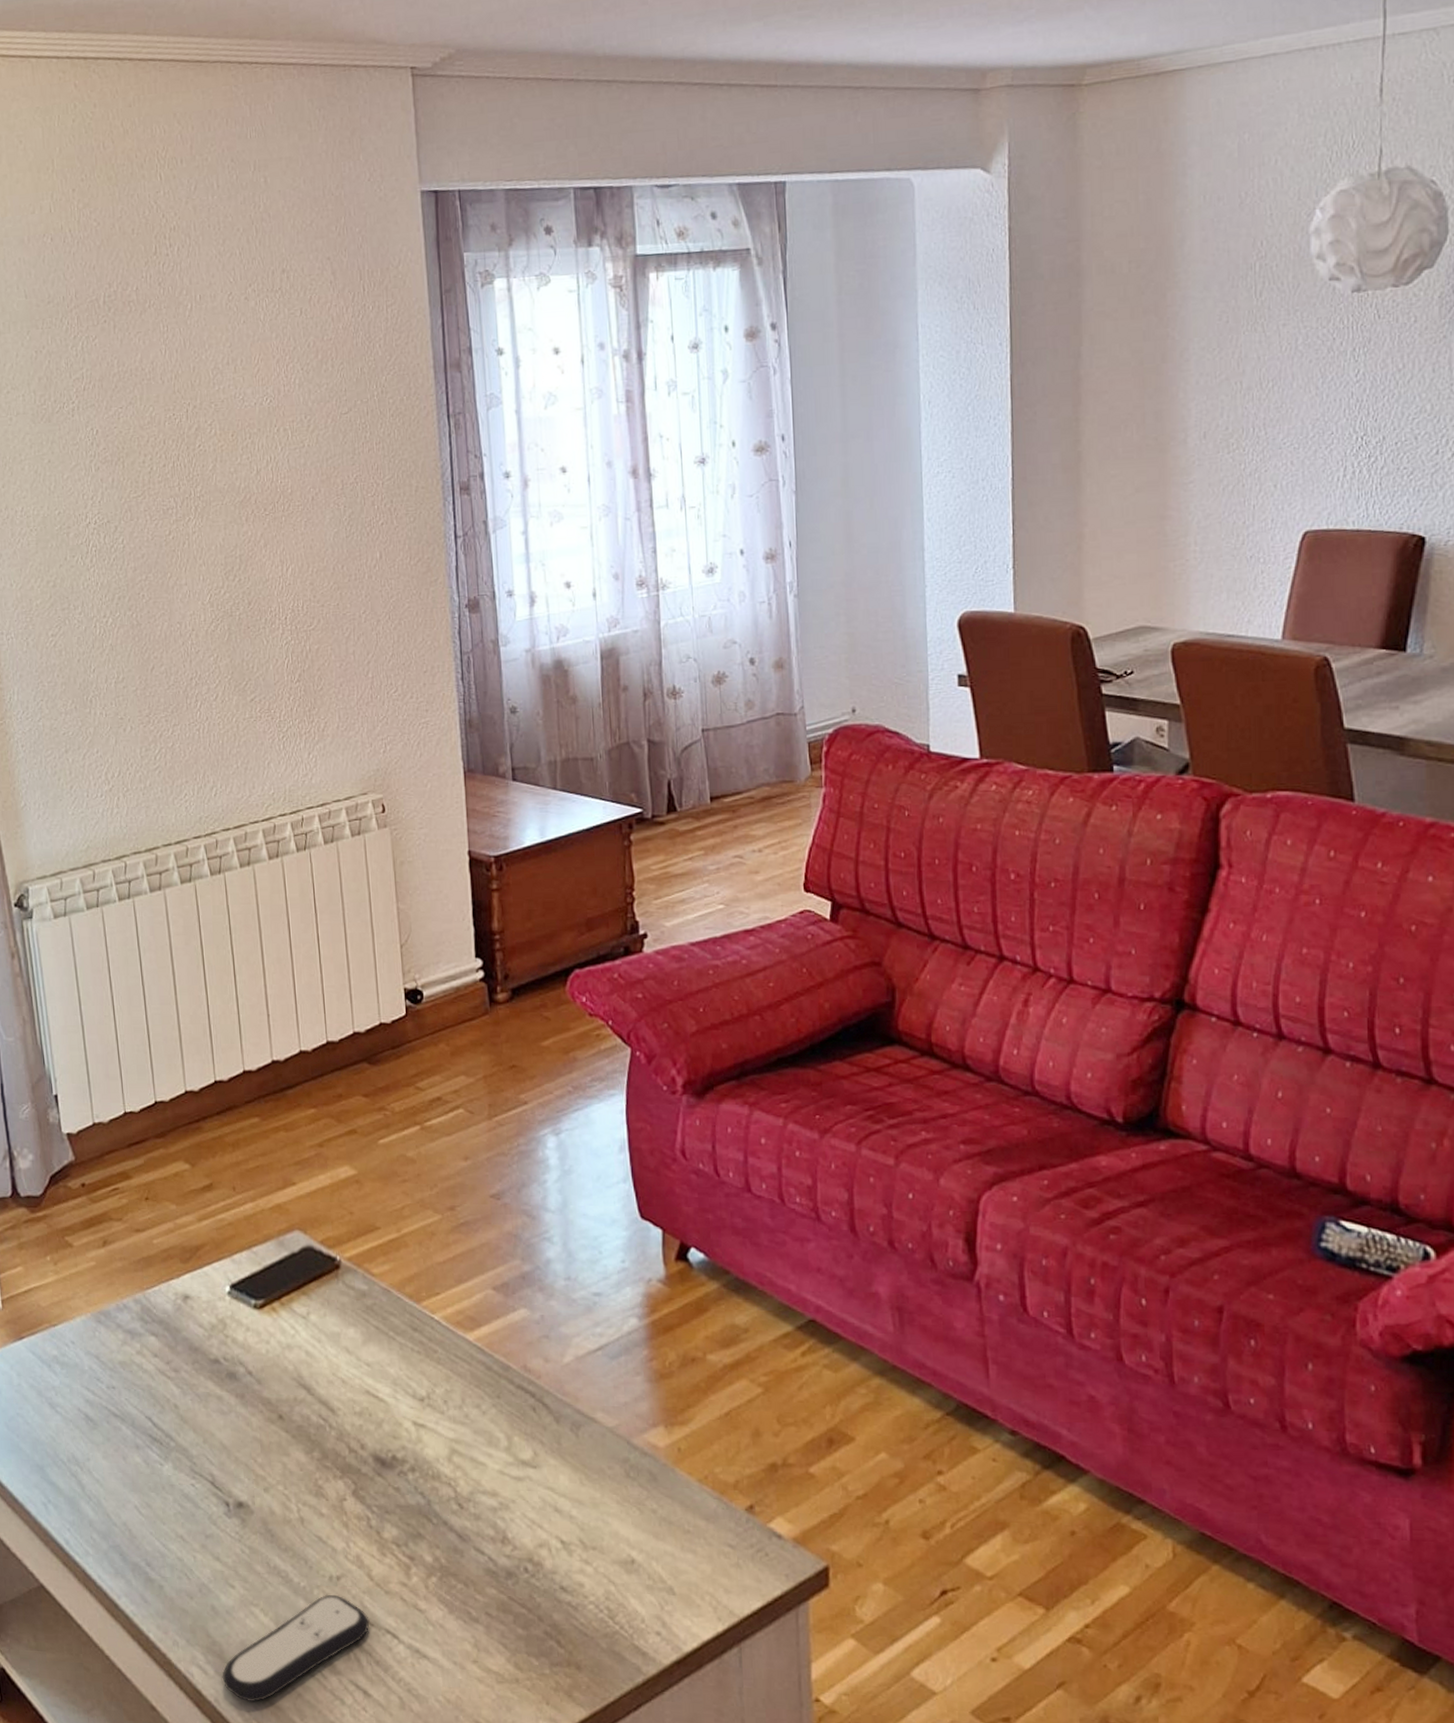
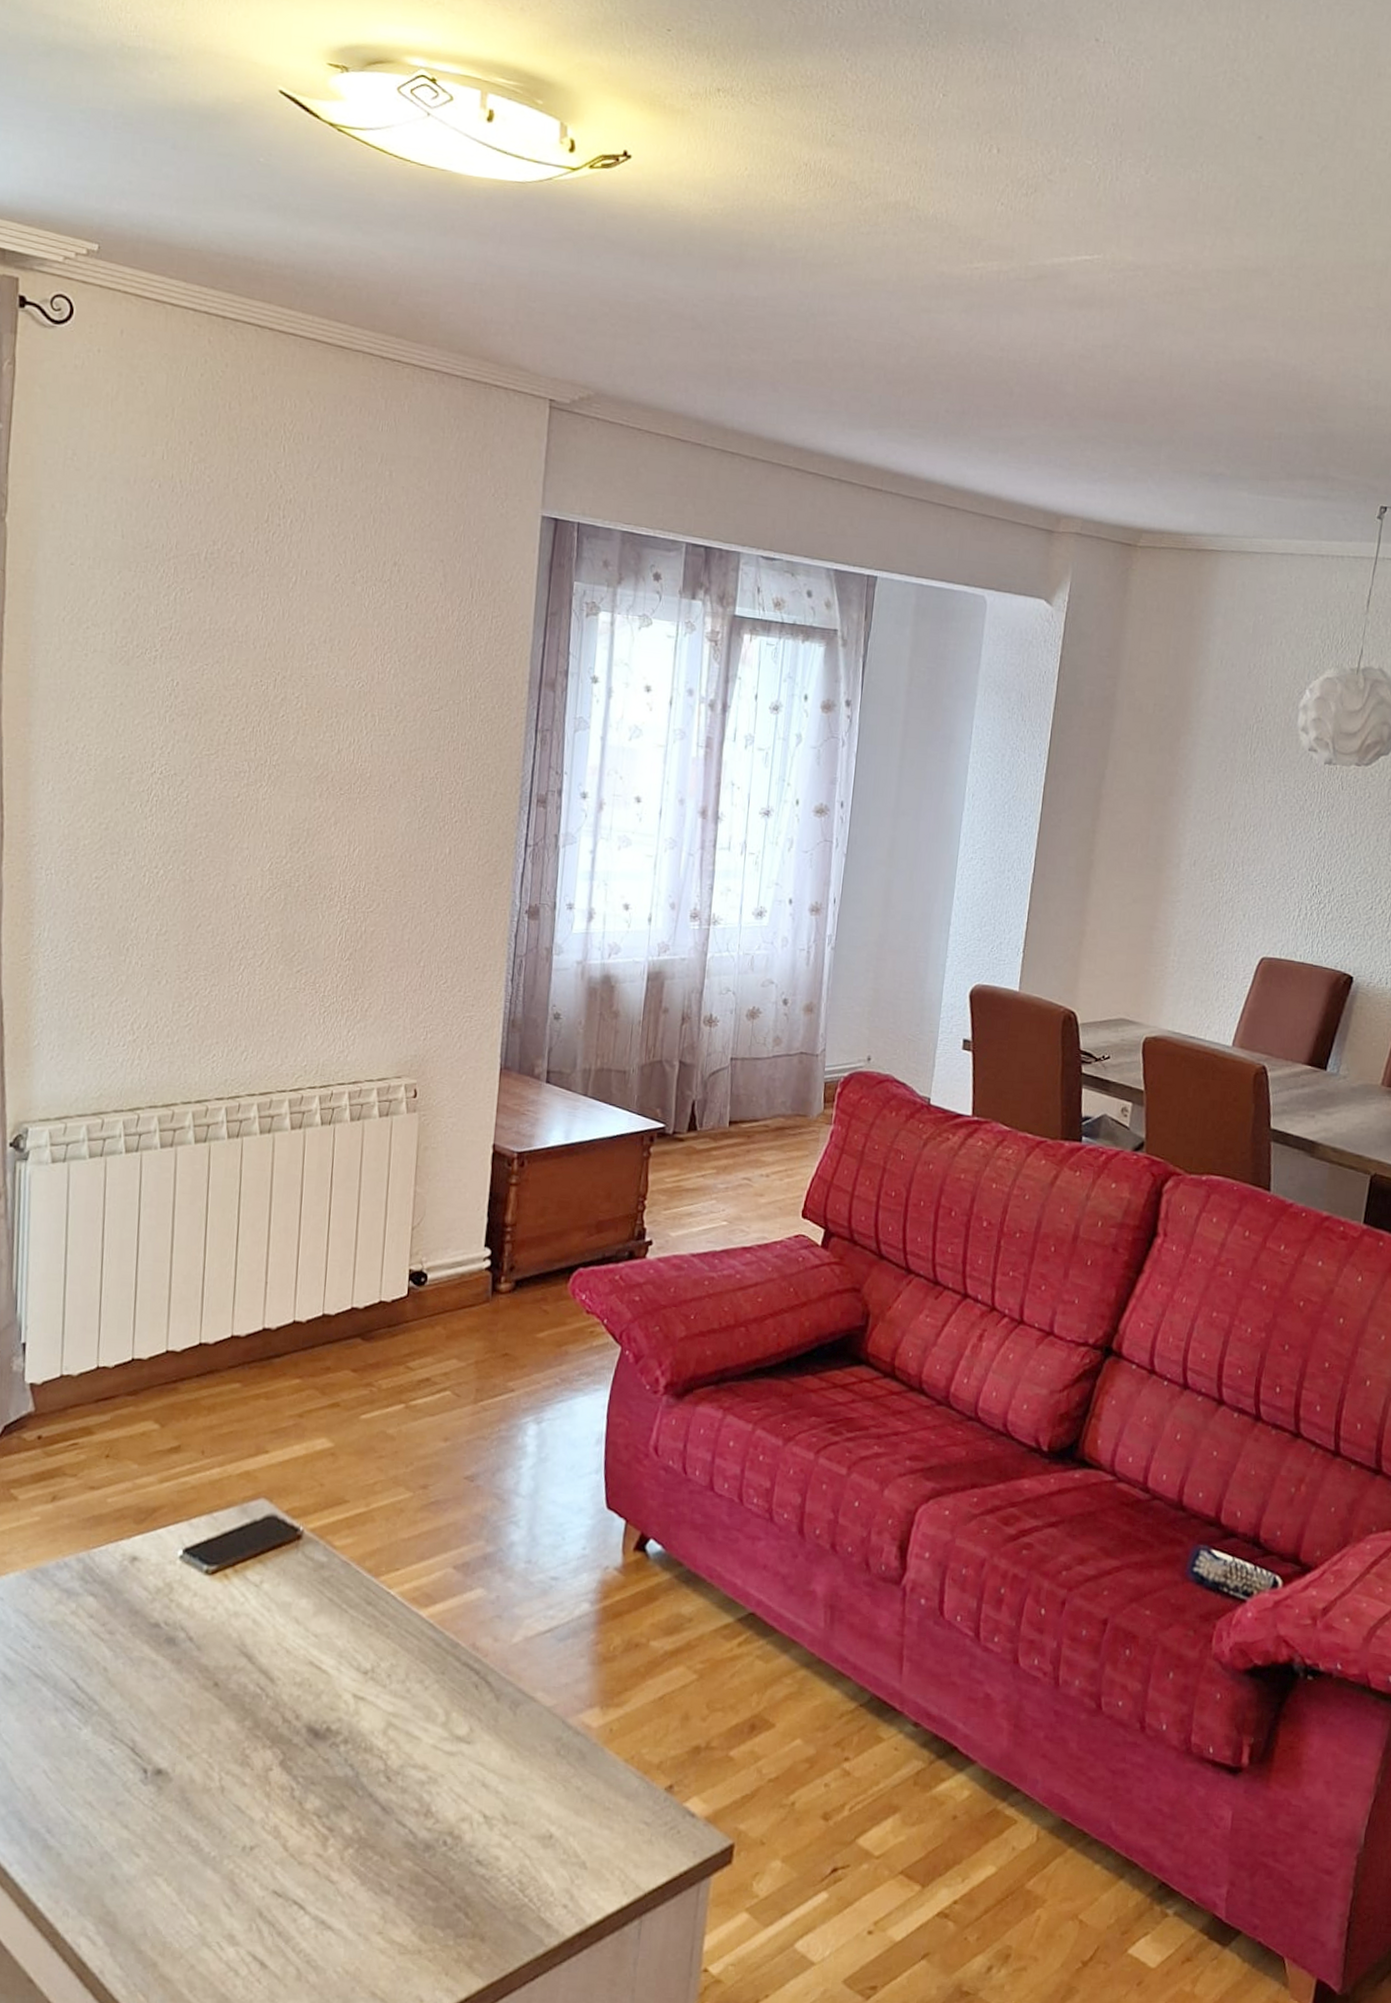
remote control: present [222,1594,370,1703] -> none [111,1864,278,1974]

